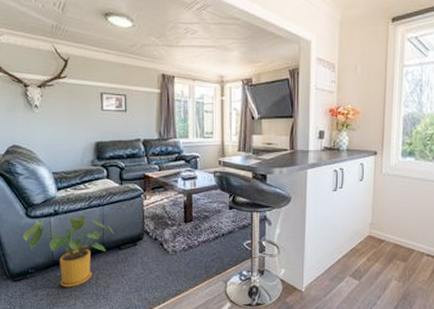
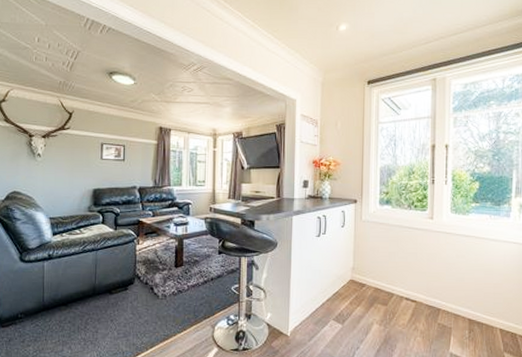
house plant: present [23,216,114,288] -> none [15,260,106,333]

